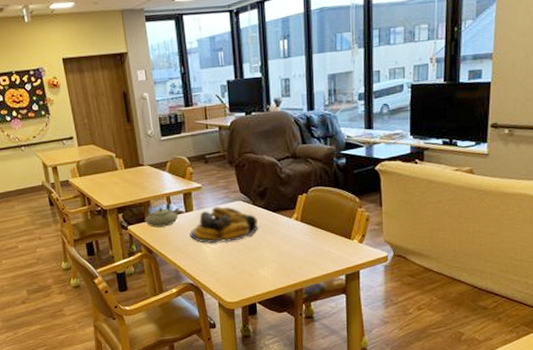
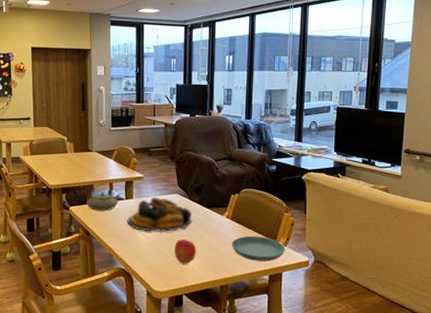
apple: none [242,247,267,273] -> present [174,239,197,265]
saucer: none [303,235,361,262] -> present [231,235,285,262]

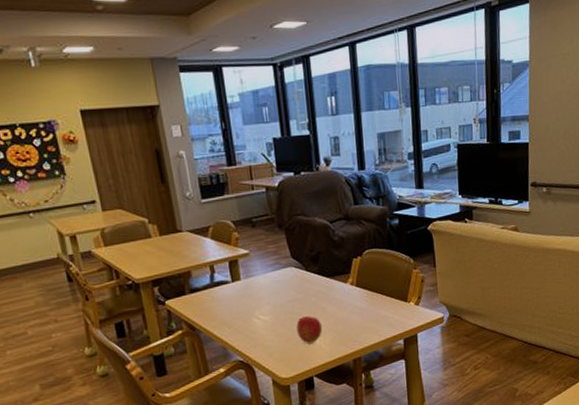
teapot: present [86,183,121,211] -> none [185,267,226,301]
fruit bowl: present [127,197,193,232] -> none [237,273,313,315]
saucer: present [231,235,285,262] -> none [359,299,418,327]

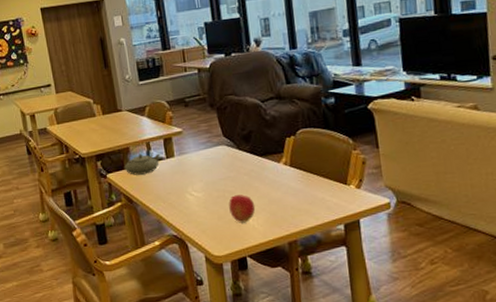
teapot: none [185,267,226,301] -> present [124,143,161,175]

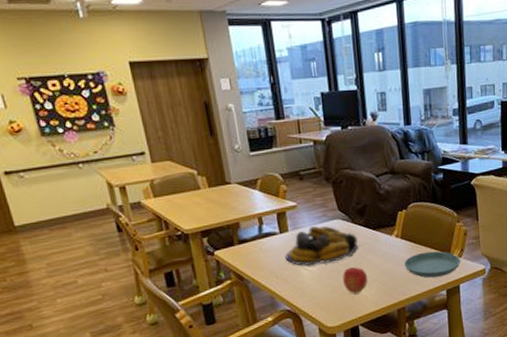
teapot: present [124,143,161,175] -> none [234,218,274,252]
fruit bowl: none [171,151,245,191] -> present [285,225,359,265]
saucer: none [294,180,359,210] -> present [404,251,460,278]

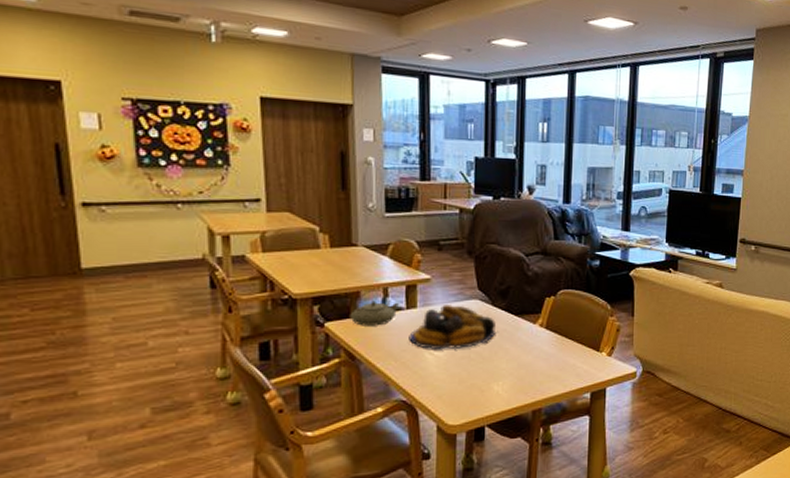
teapot: none [234,218,274,252] -> present [350,288,400,326]
apple: present [343,267,368,295] -> none [473,357,503,389]
saucer: present [404,251,460,278] -> none [546,346,609,377]

